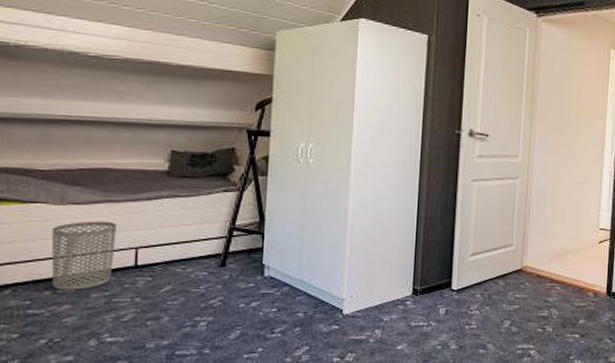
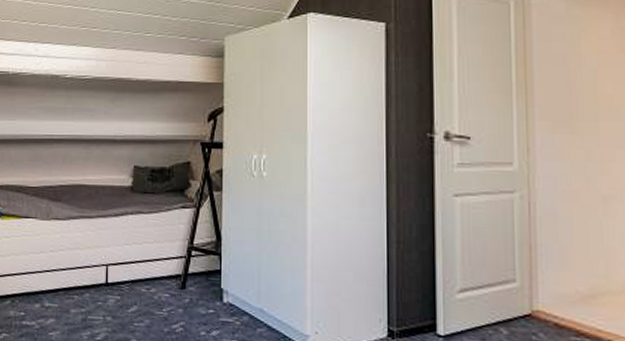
waste bin: present [51,221,117,290] -> none [40,236,90,305]

